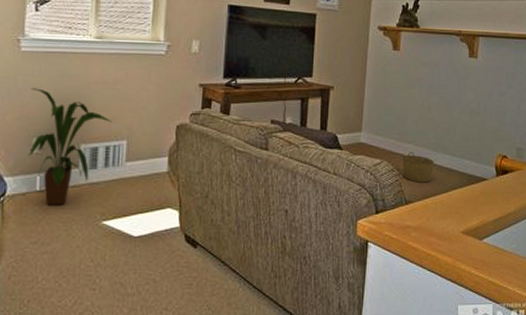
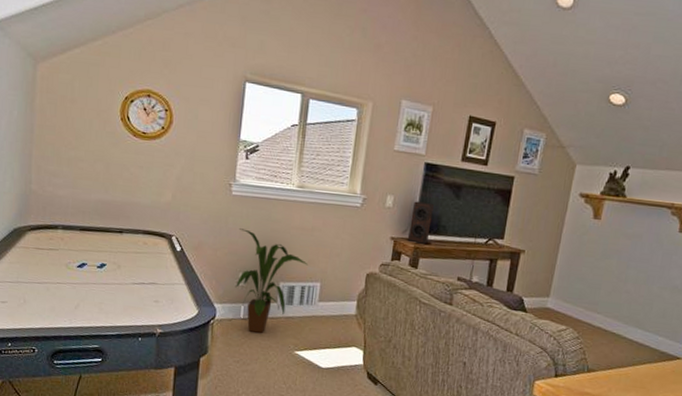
speaker: none [216,44,241,89] -> present [407,201,434,244]
basket: present [402,151,434,183] -> none [588,321,624,355]

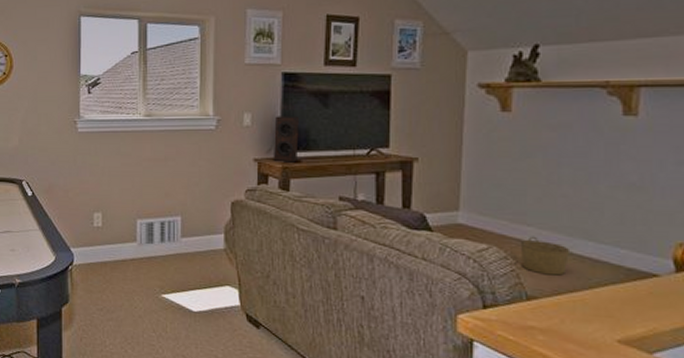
house plant: present [234,228,308,333] -> none [89,166,165,277]
basket: none [588,321,624,355] -> present [520,236,569,276]

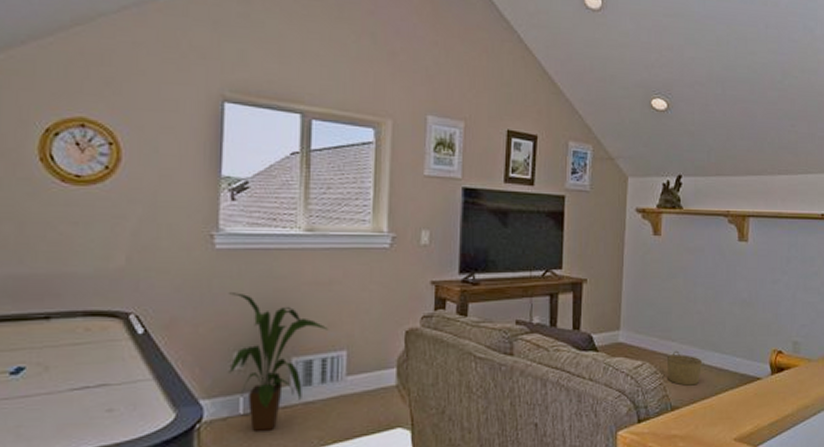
house plant: none [89,166,165,277] -> present [227,292,328,431]
speaker: present [273,116,299,163] -> none [451,234,478,285]

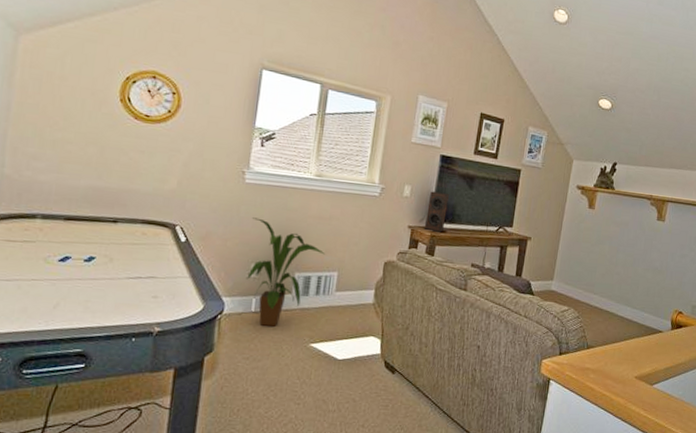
speaker: none [451,234,478,285] -> present [424,191,449,232]
basket: present [666,350,702,386] -> none [587,301,616,331]

